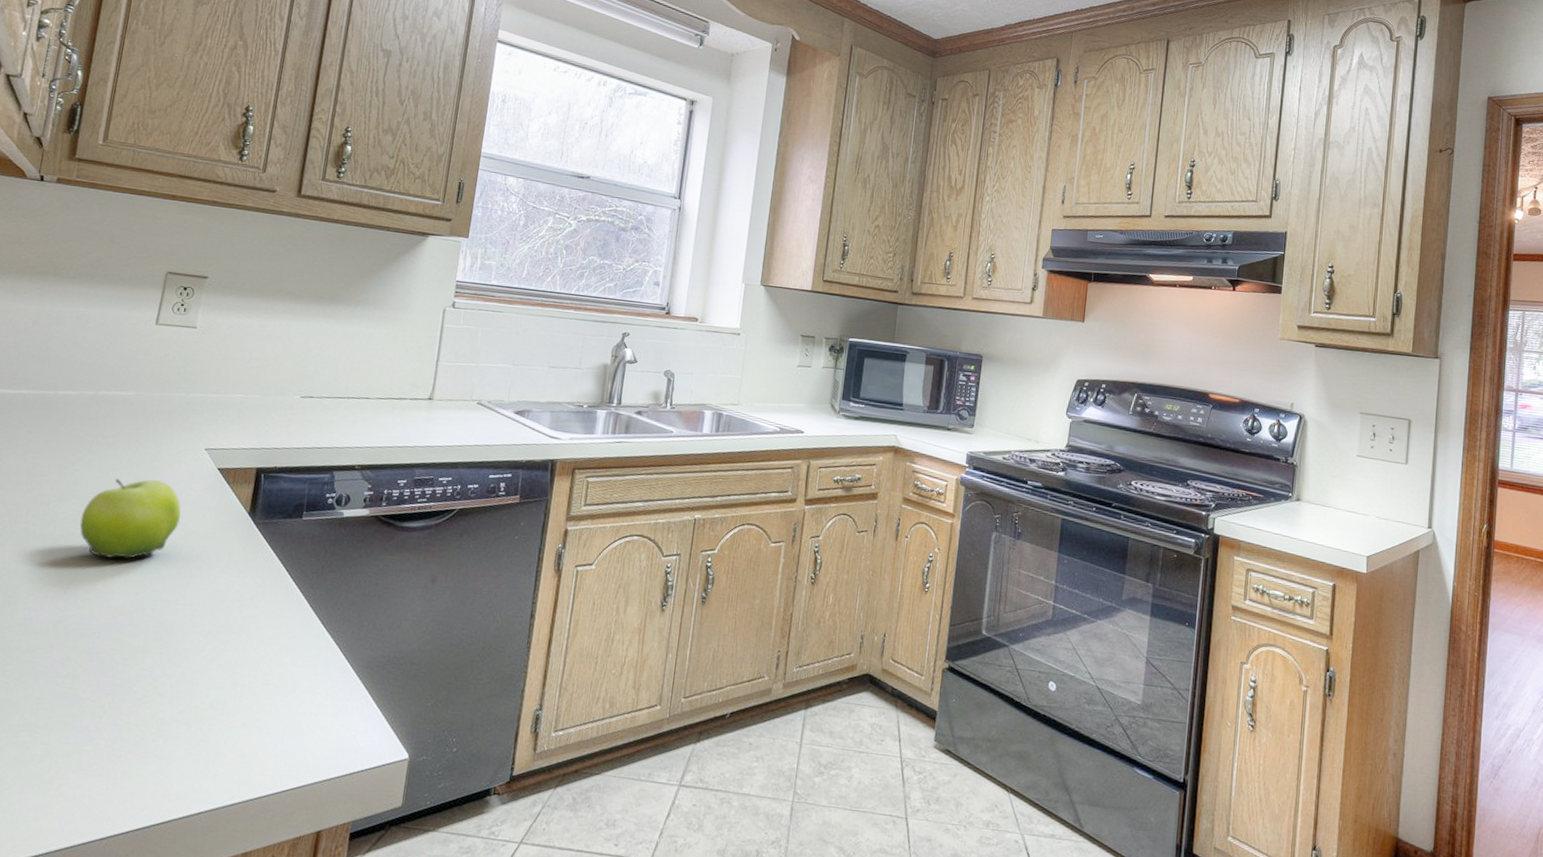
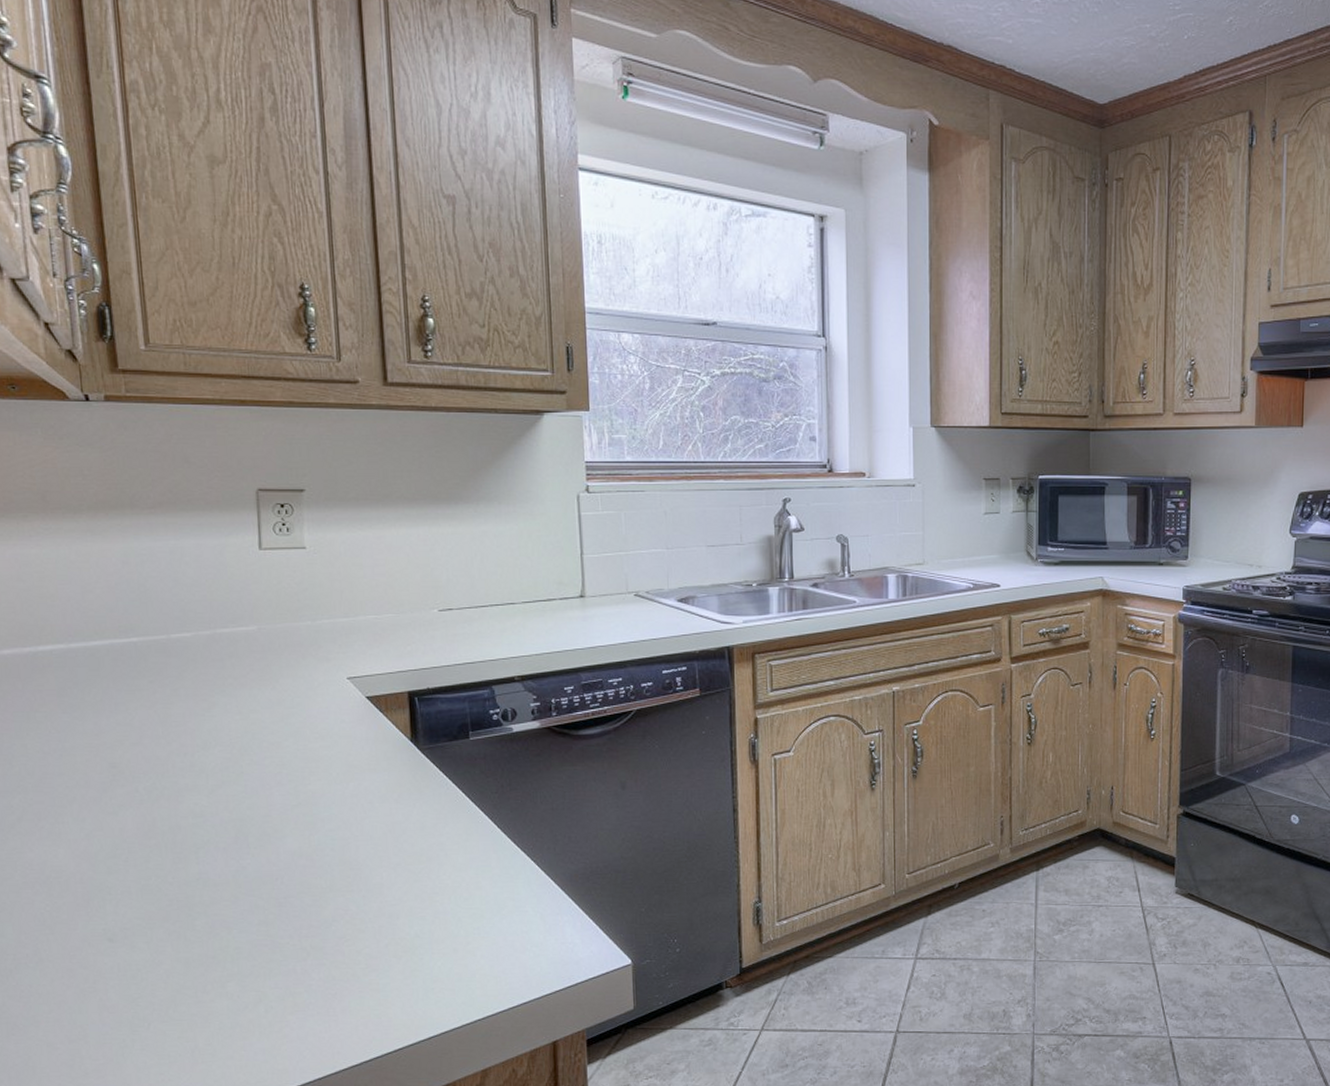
fruit: present [79,479,181,559] -> none [231,716,338,802]

